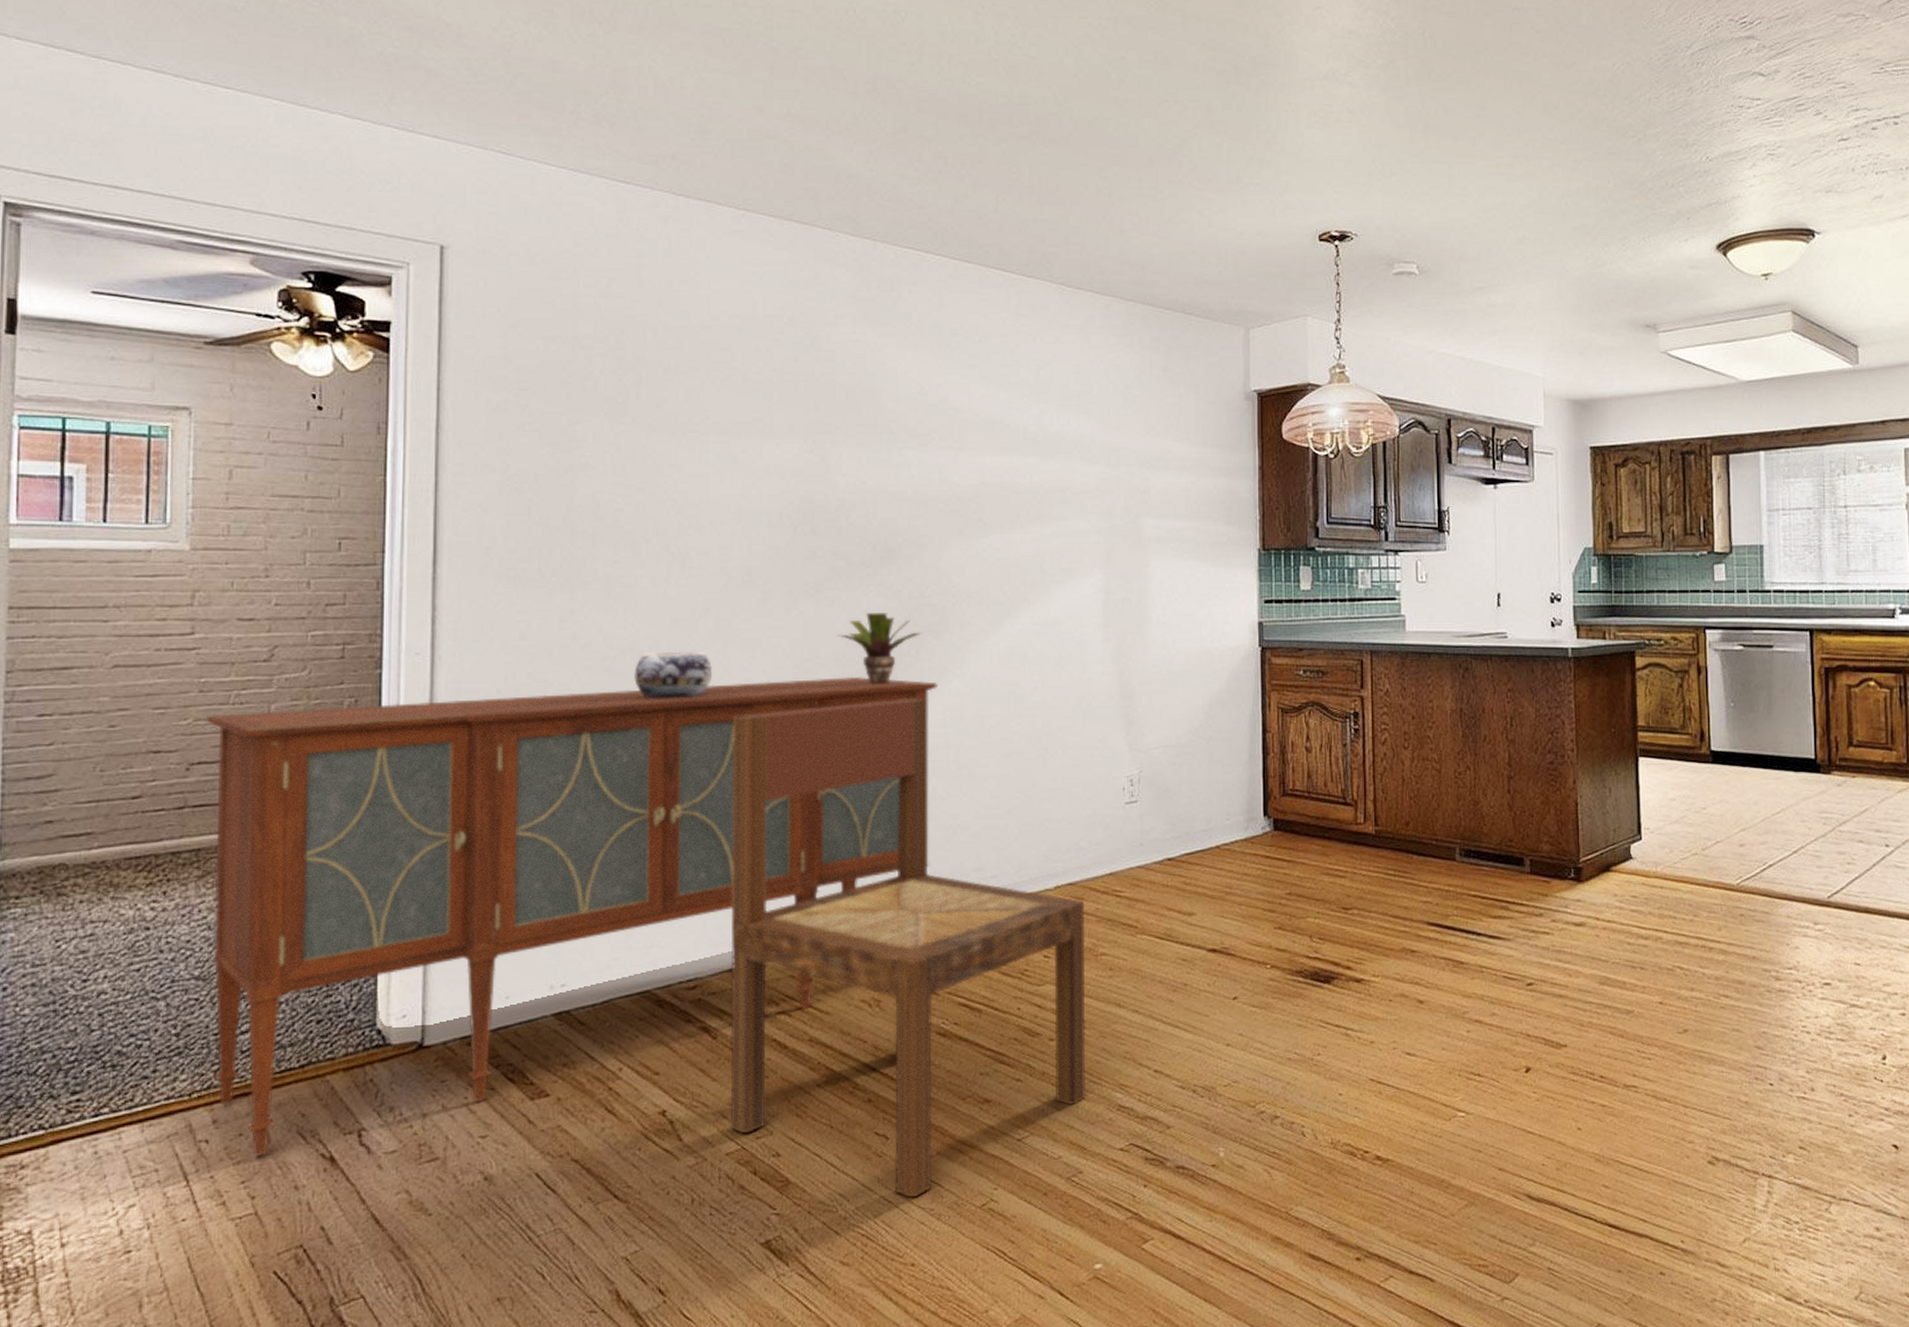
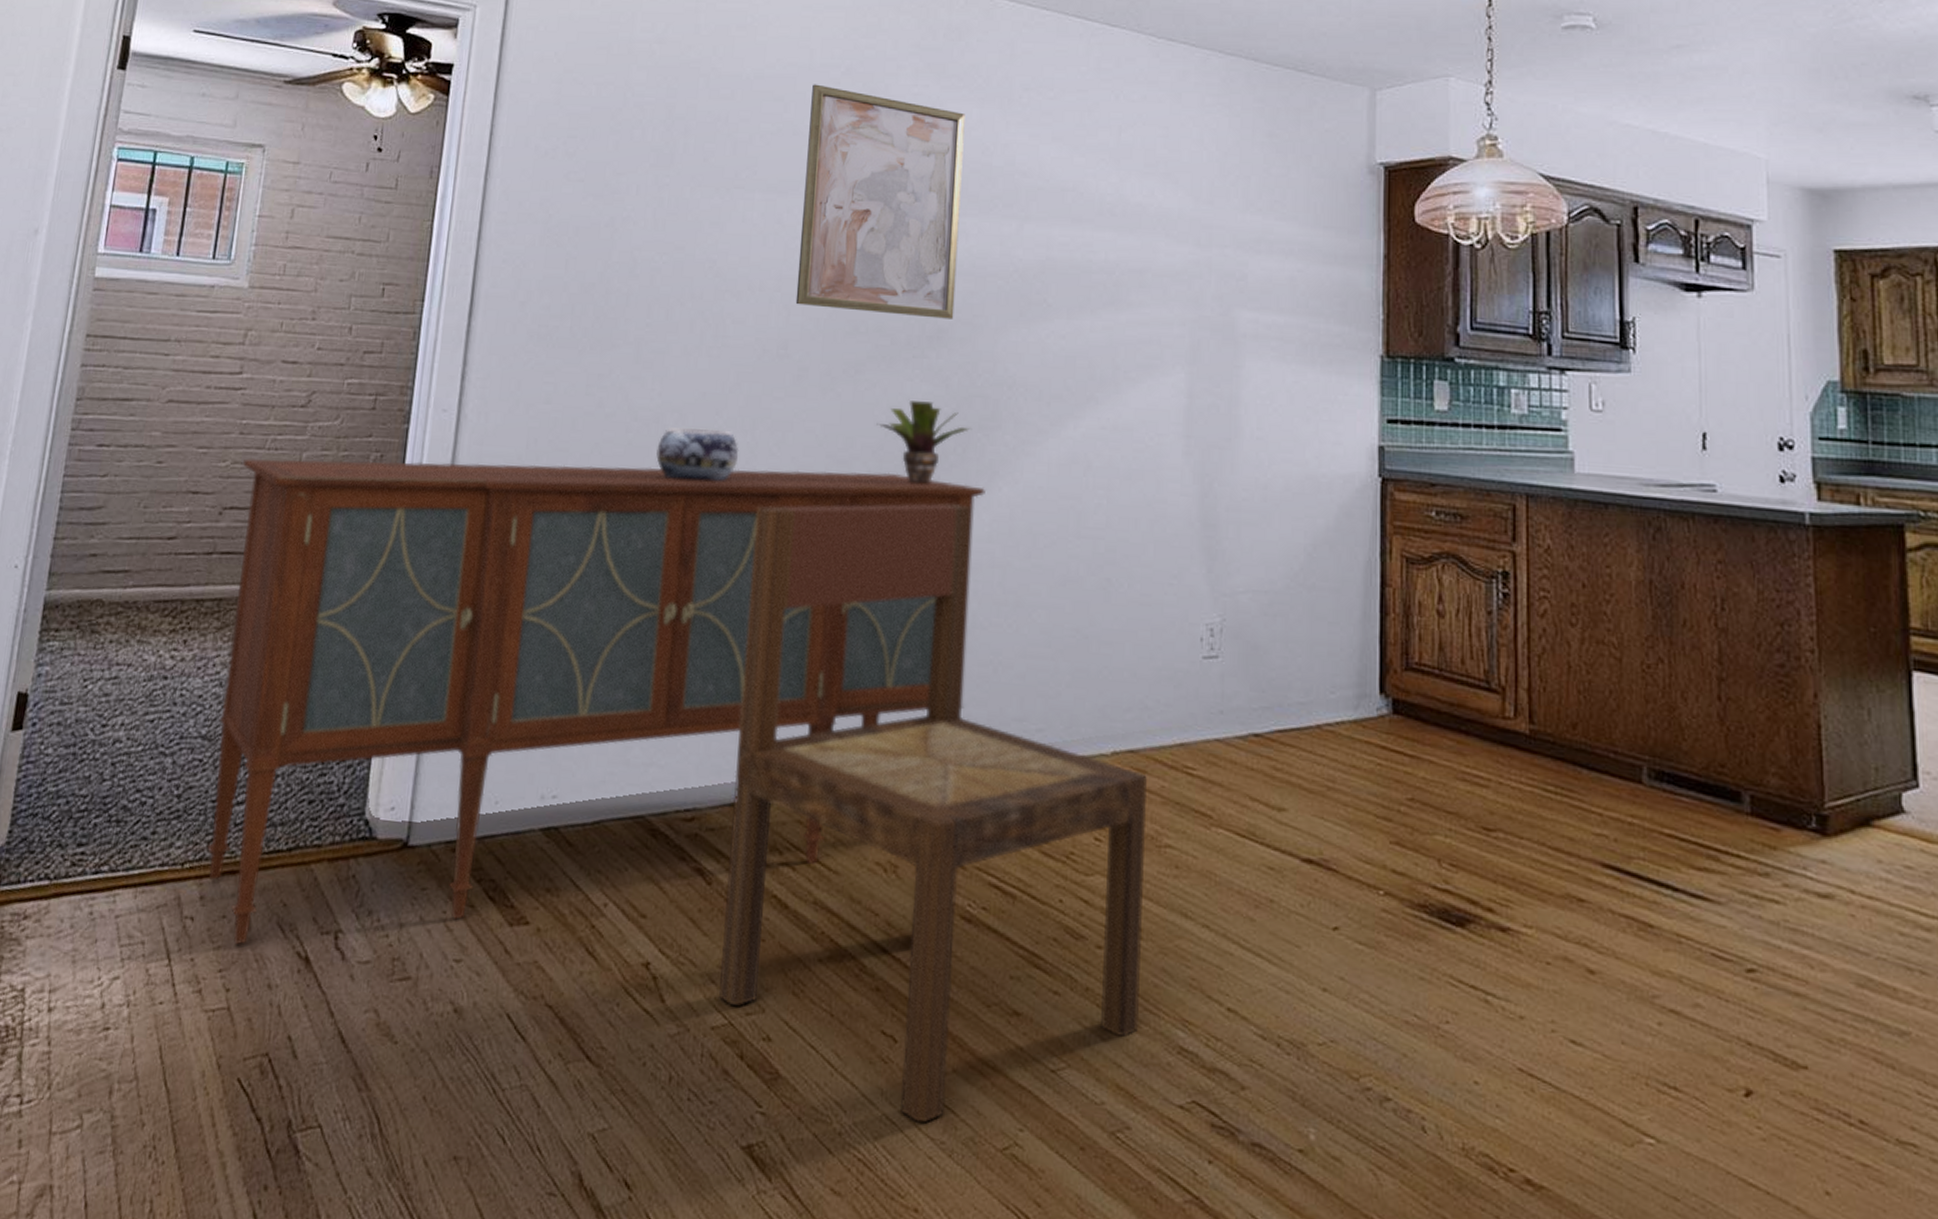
wall art: none [756,334,901,540] -> present [795,84,965,319]

